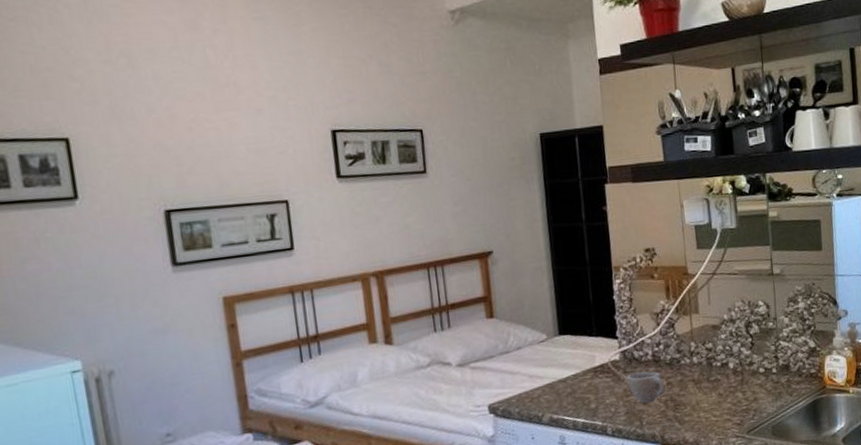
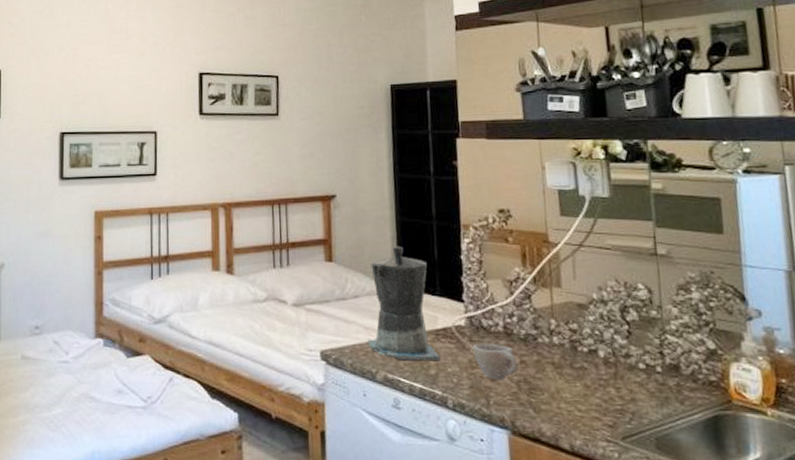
coffee maker: none [531,294,599,401] -> present [367,246,441,361]

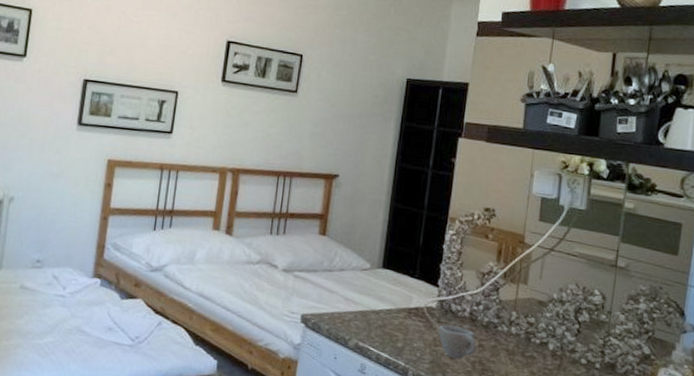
coffee maker: present [367,246,441,361] -> none [345,228,411,336]

